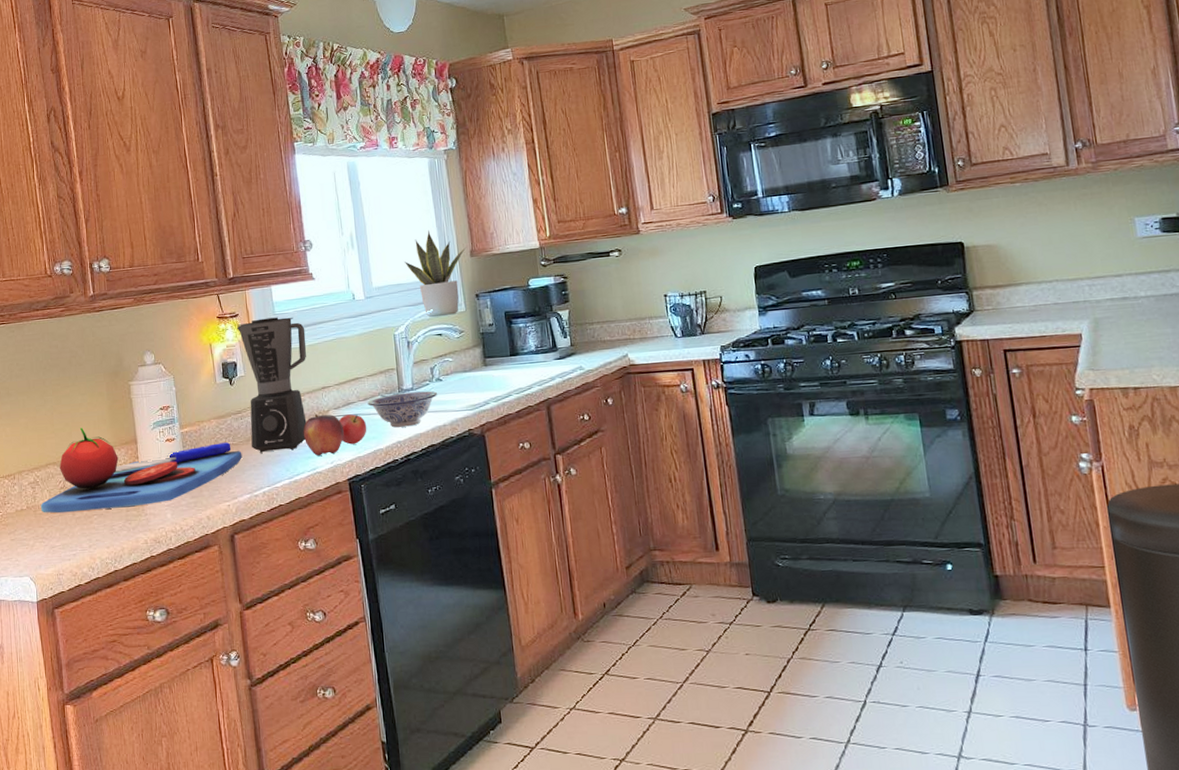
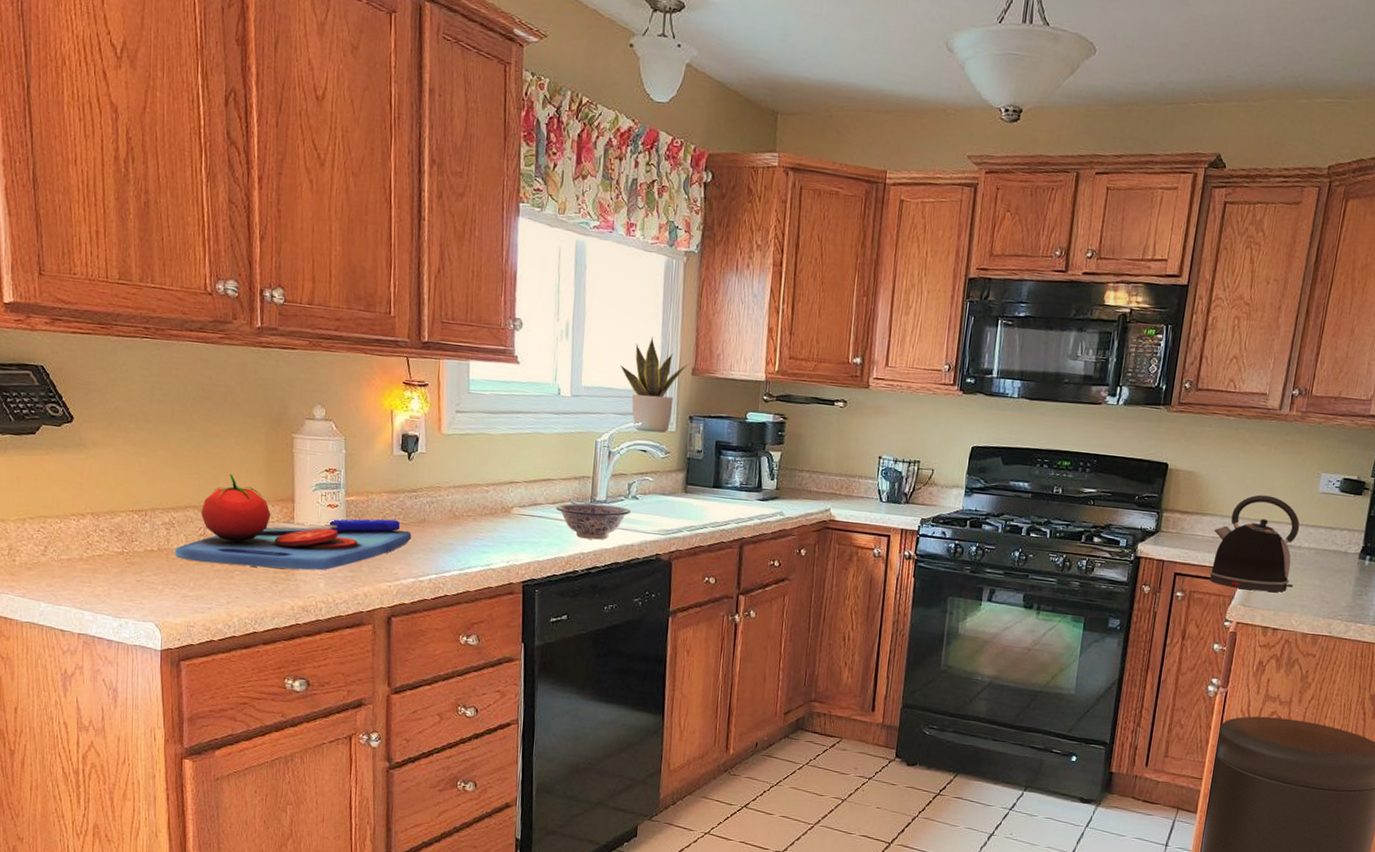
blender: present [237,317,307,453] -> none [423,394,501,541]
fruit: present [303,414,344,456] -> none [481,508,526,553]
fruit: present [339,414,367,445] -> none [522,515,551,547]
kettle: none [1034,251,1143,354] -> present [1209,494,1300,593]

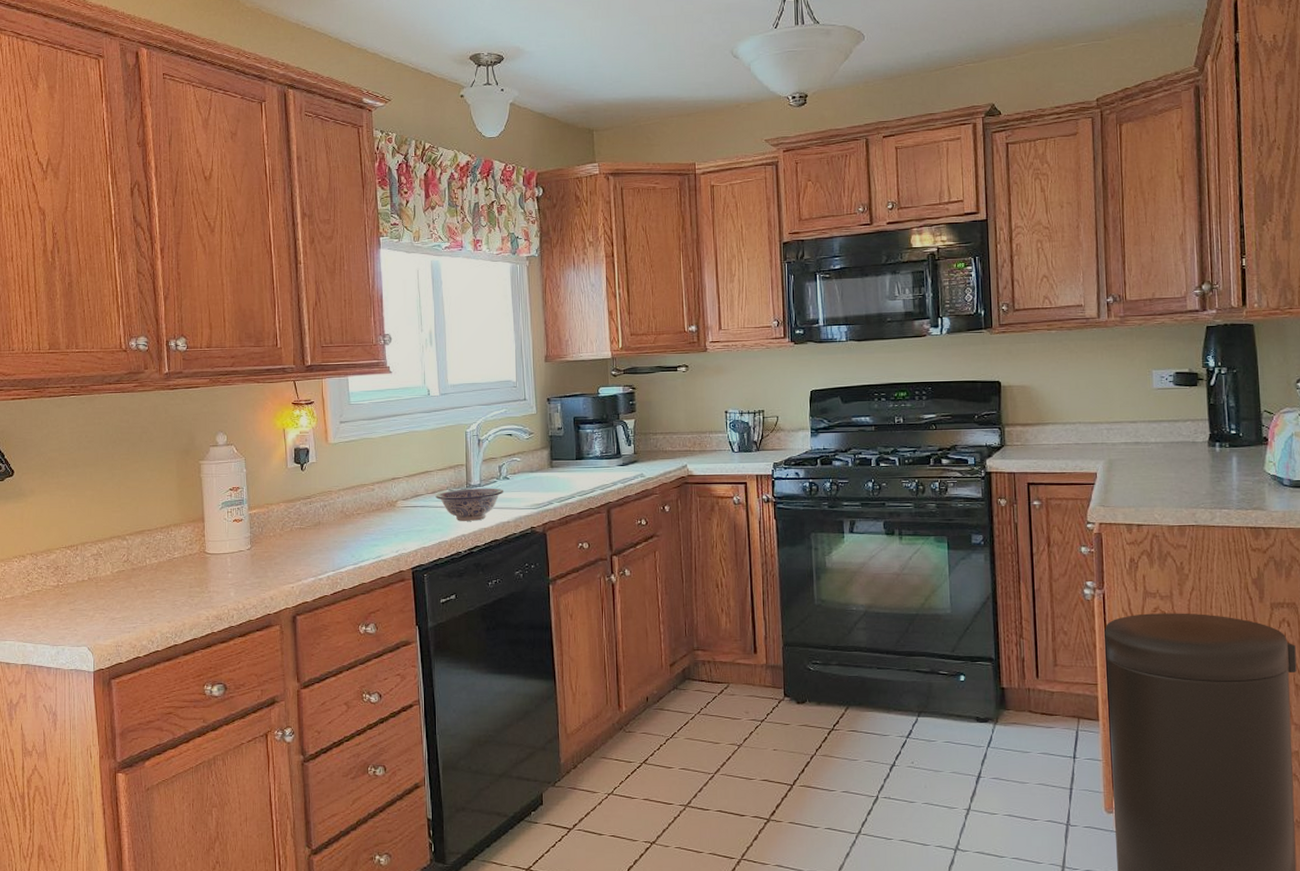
chopping board: present [174,473,412,571] -> none [102,503,309,586]
potted plant: present [621,336,688,433] -> none [481,332,541,418]
kettle: present [1209,494,1300,593] -> none [1058,398,1149,491]

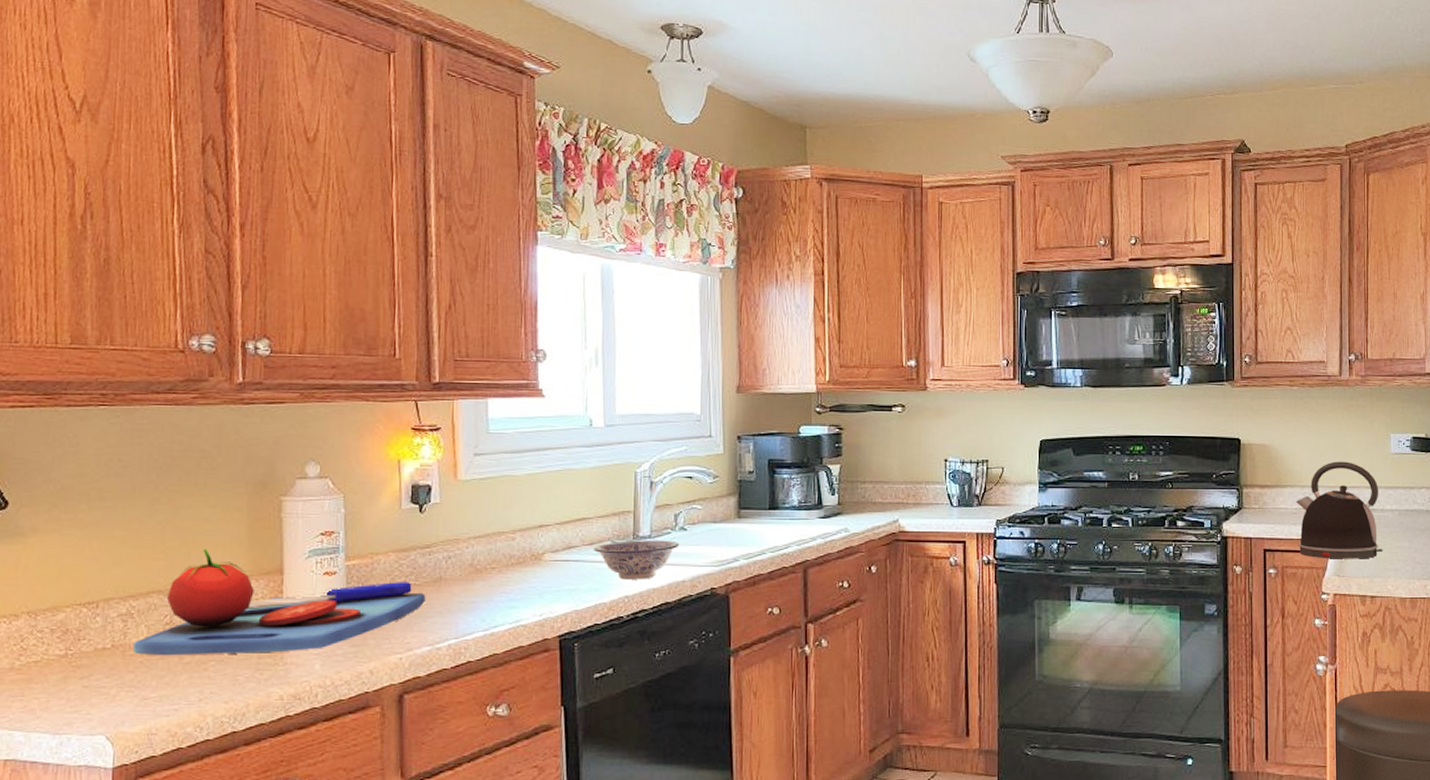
chopping board: none [102,503,309,586] -> present [132,548,426,656]
kettle: none [1058,398,1149,491] -> present [1296,461,1384,559]

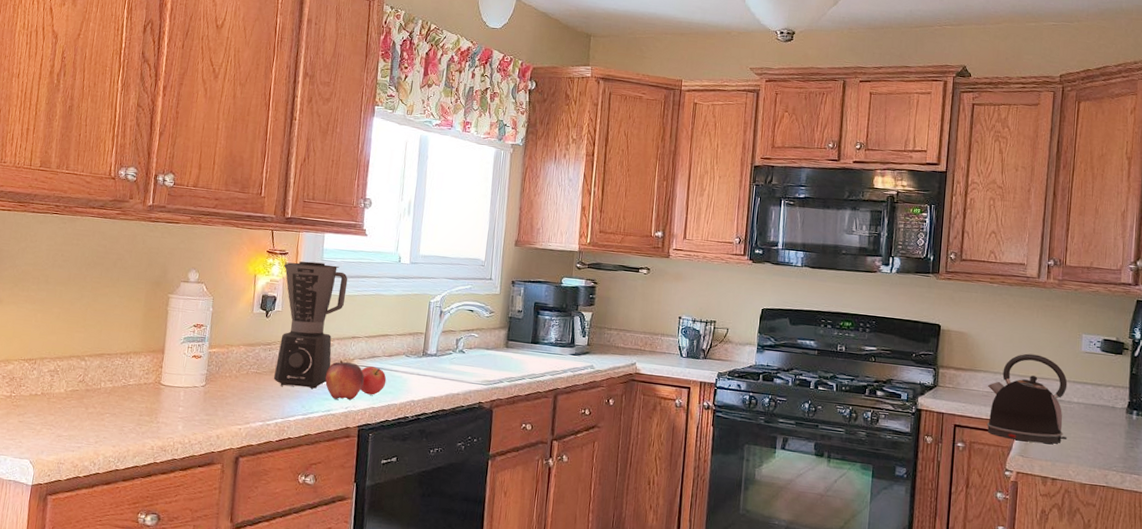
chopping board: present [132,548,426,656] -> none [55,328,263,414]
blender: none [437,436,525,598] -> present [274,261,348,389]
fruit: none [508,556,560,606] -> present [325,360,365,400]
fruit: none [556,560,590,595] -> present [360,366,387,395]
bowl: present [593,540,680,580] -> none [391,356,458,389]

